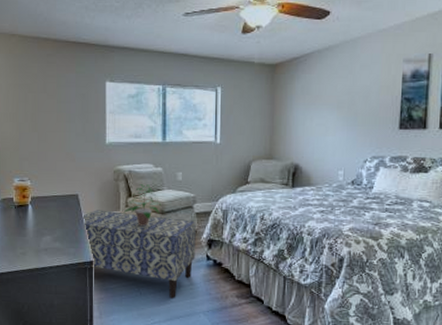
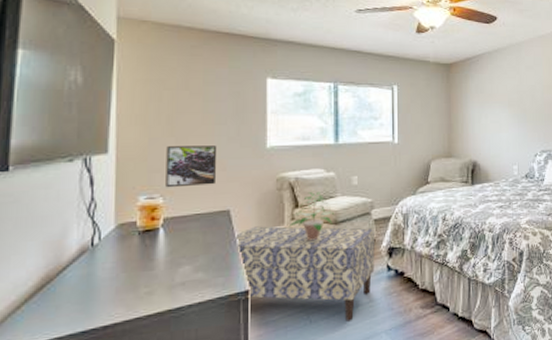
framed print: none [32,139,68,173] -> present [165,145,217,188]

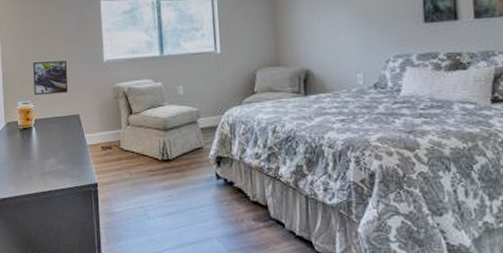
bench: present [235,226,375,322] -> none [85,129,204,223]
potted plant: present [288,192,335,240] -> none [125,100,164,144]

